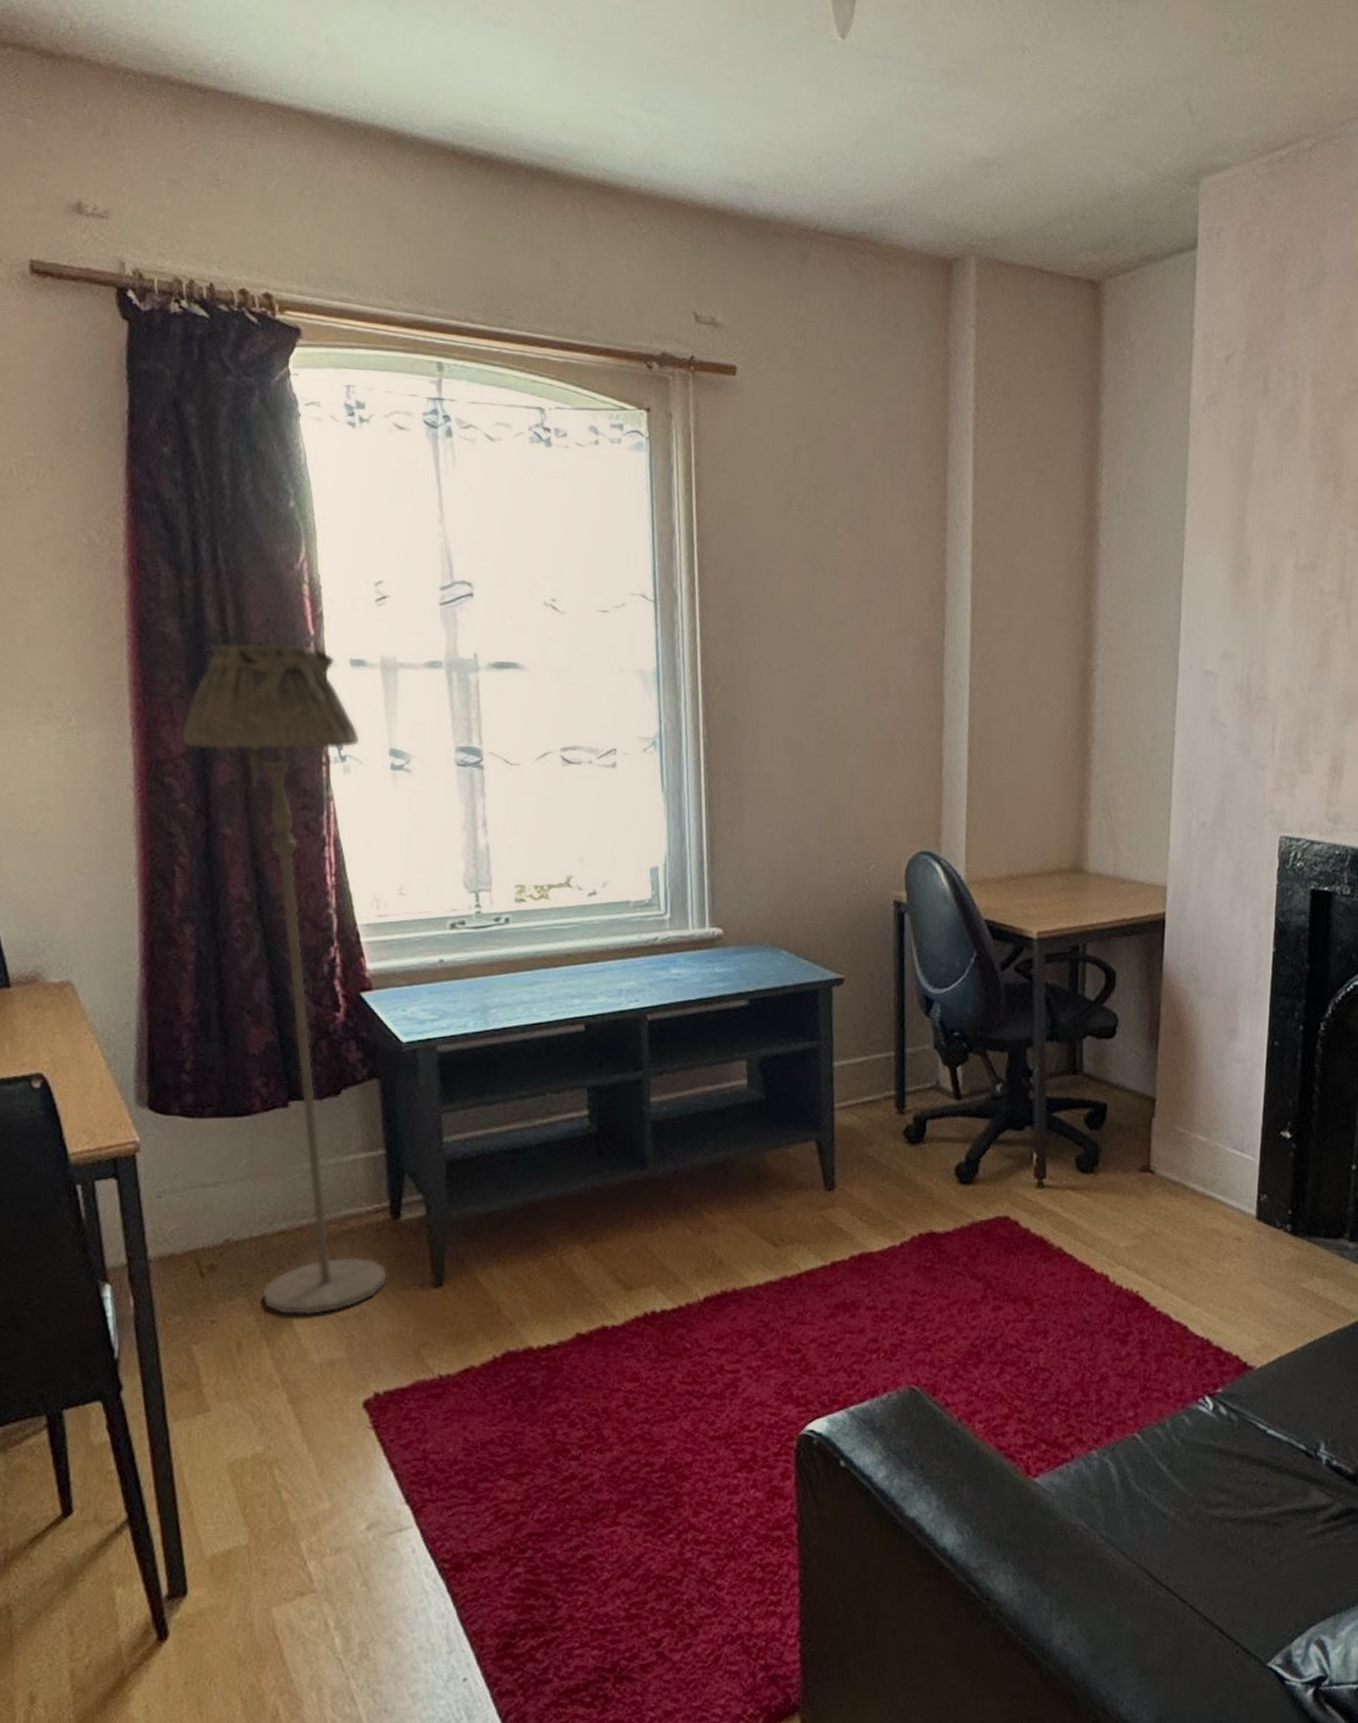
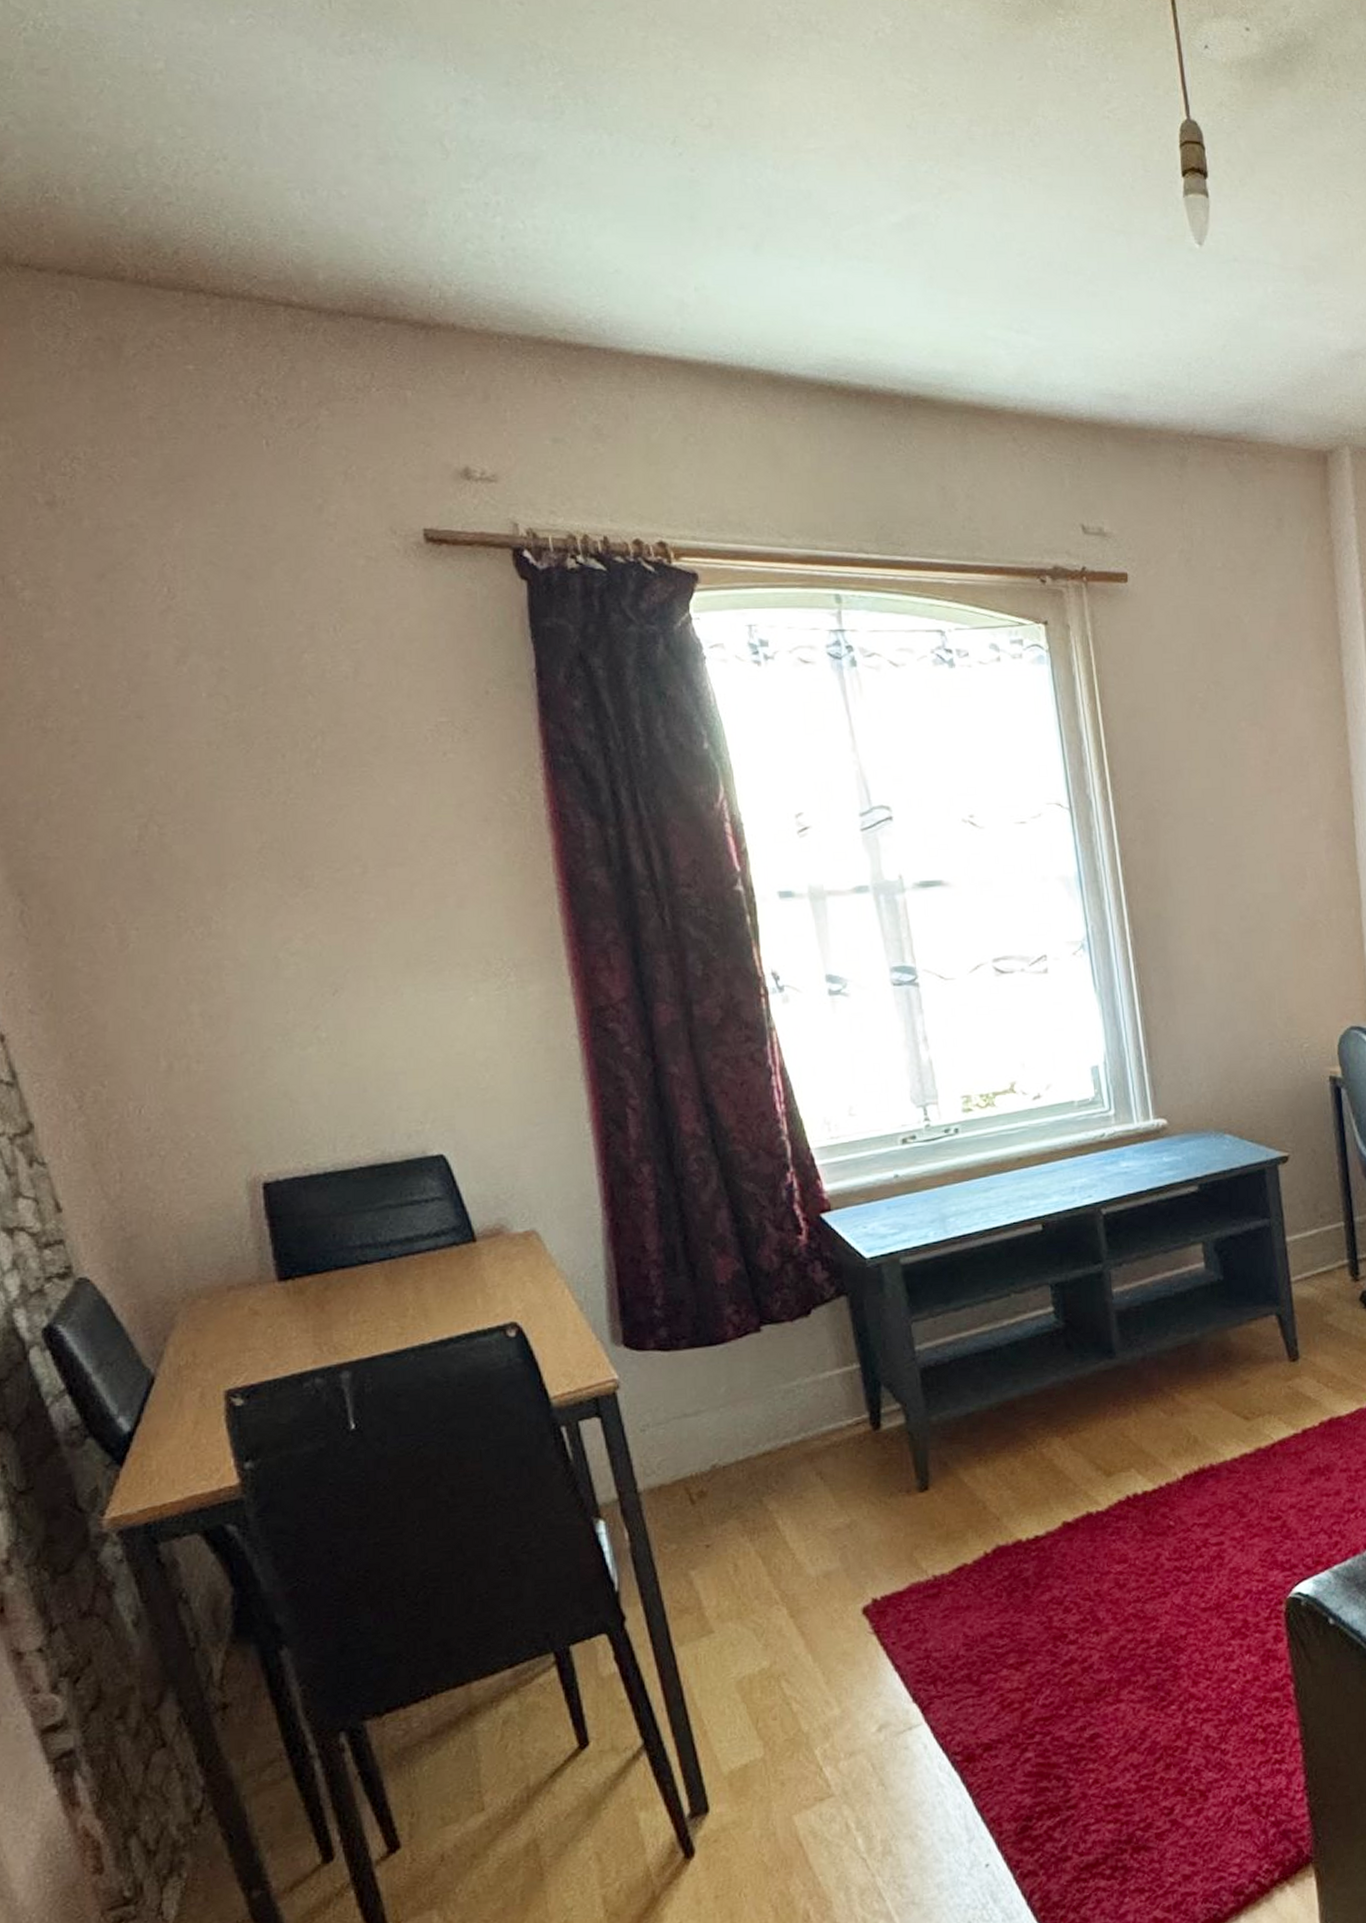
floor lamp: present [181,643,388,1314] -> none [619,882,875,1532]

